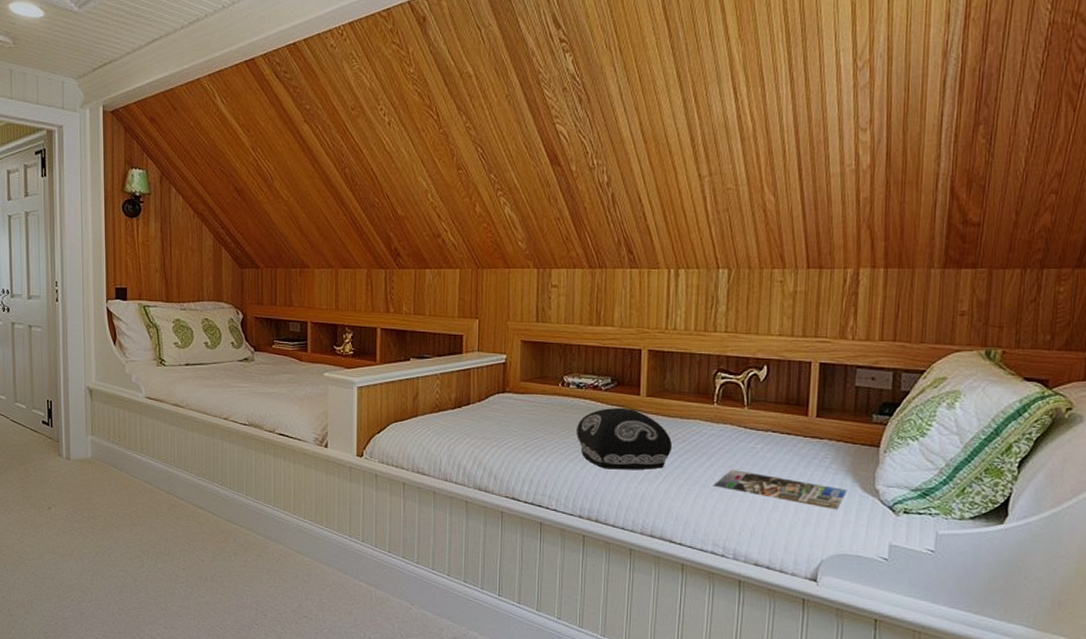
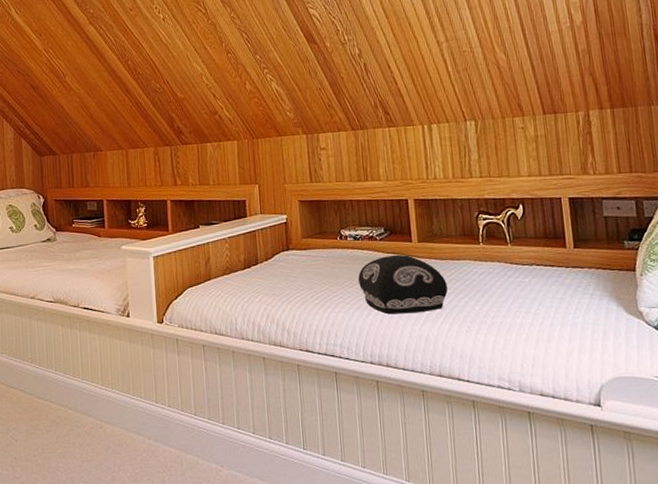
magazine: present [713,470,847,511] -> none [490,304,614,335]

